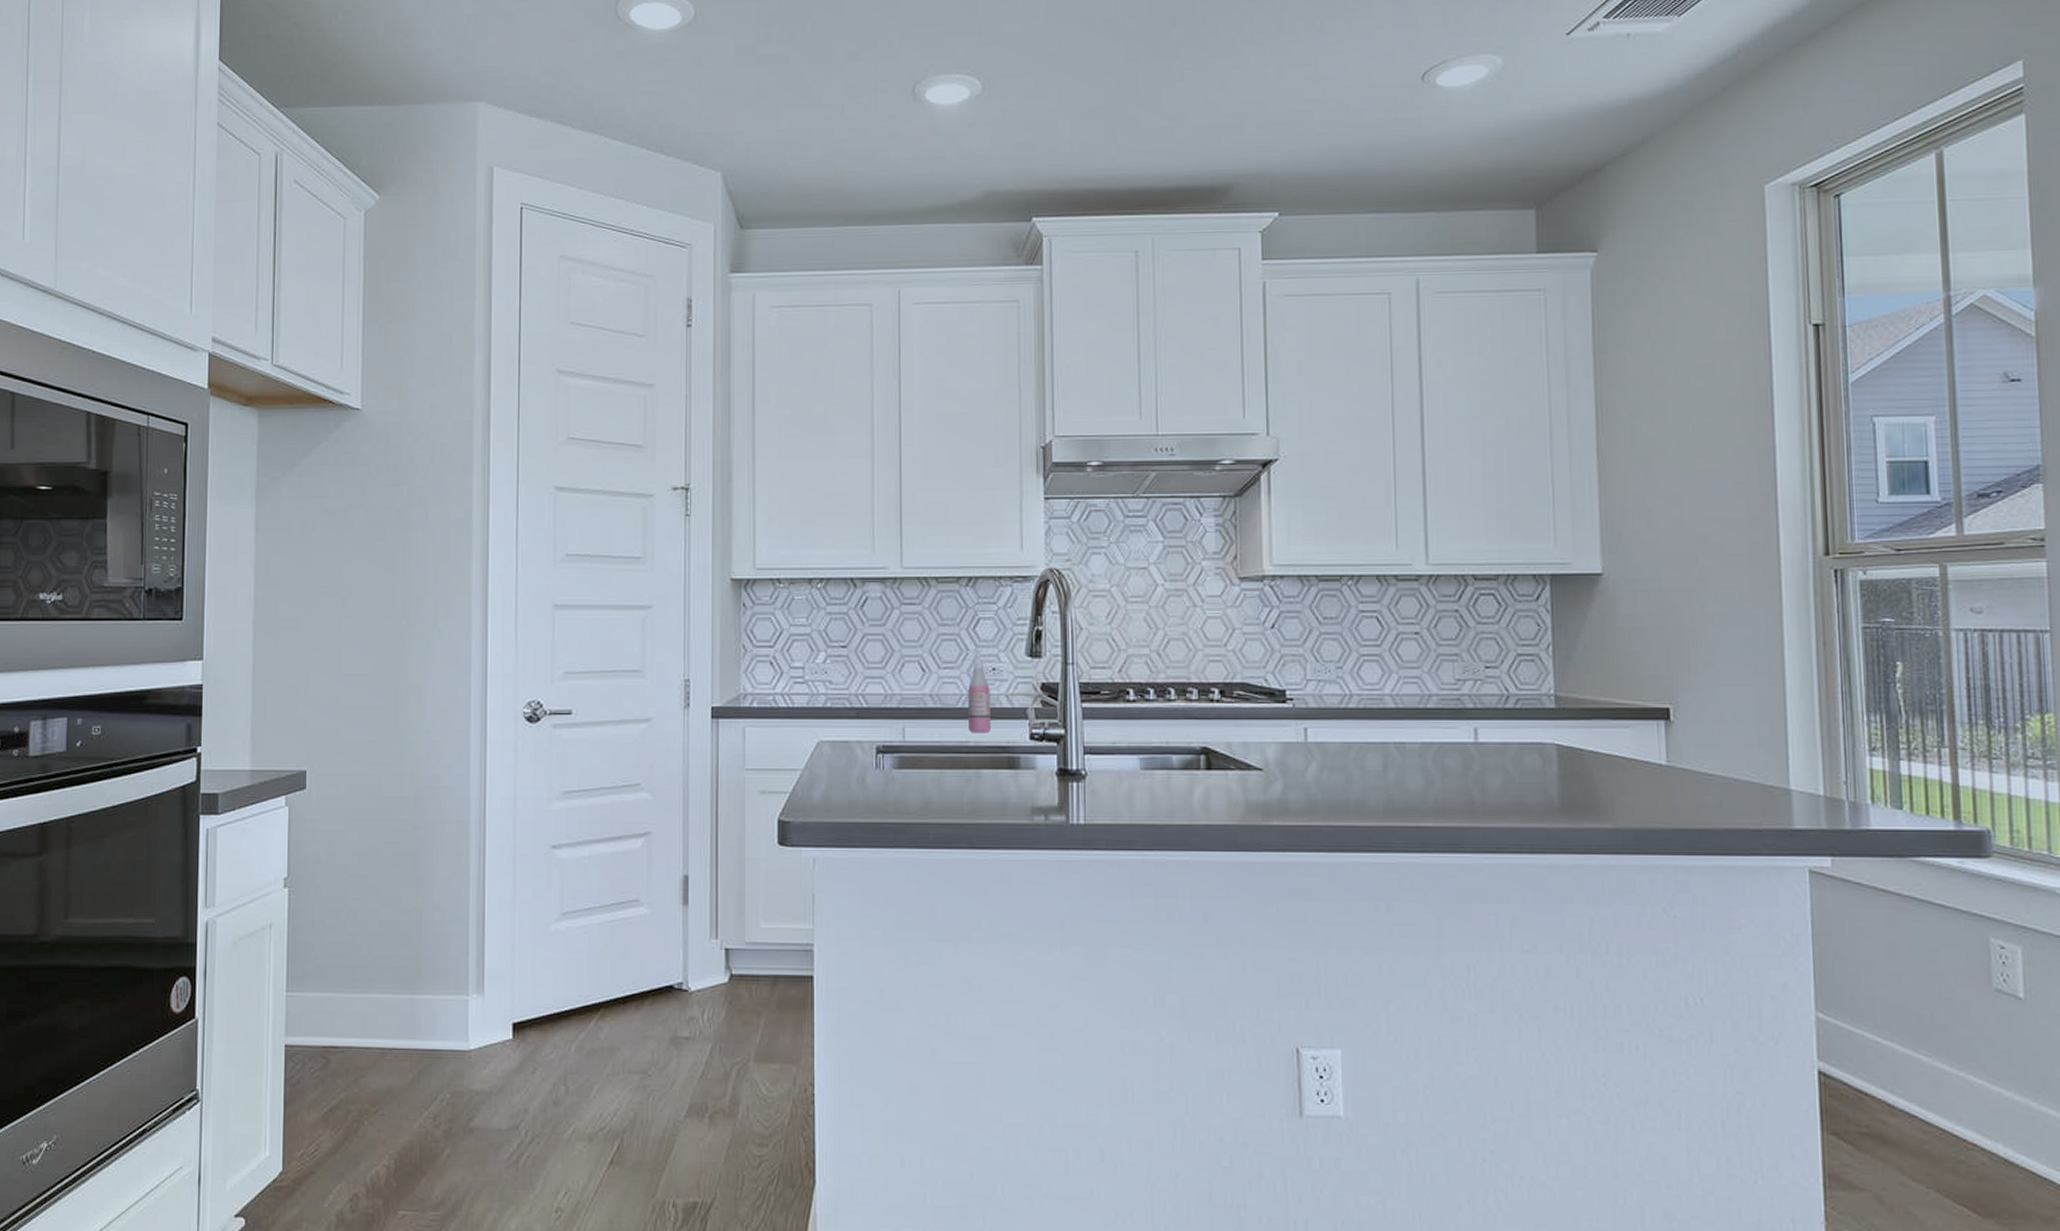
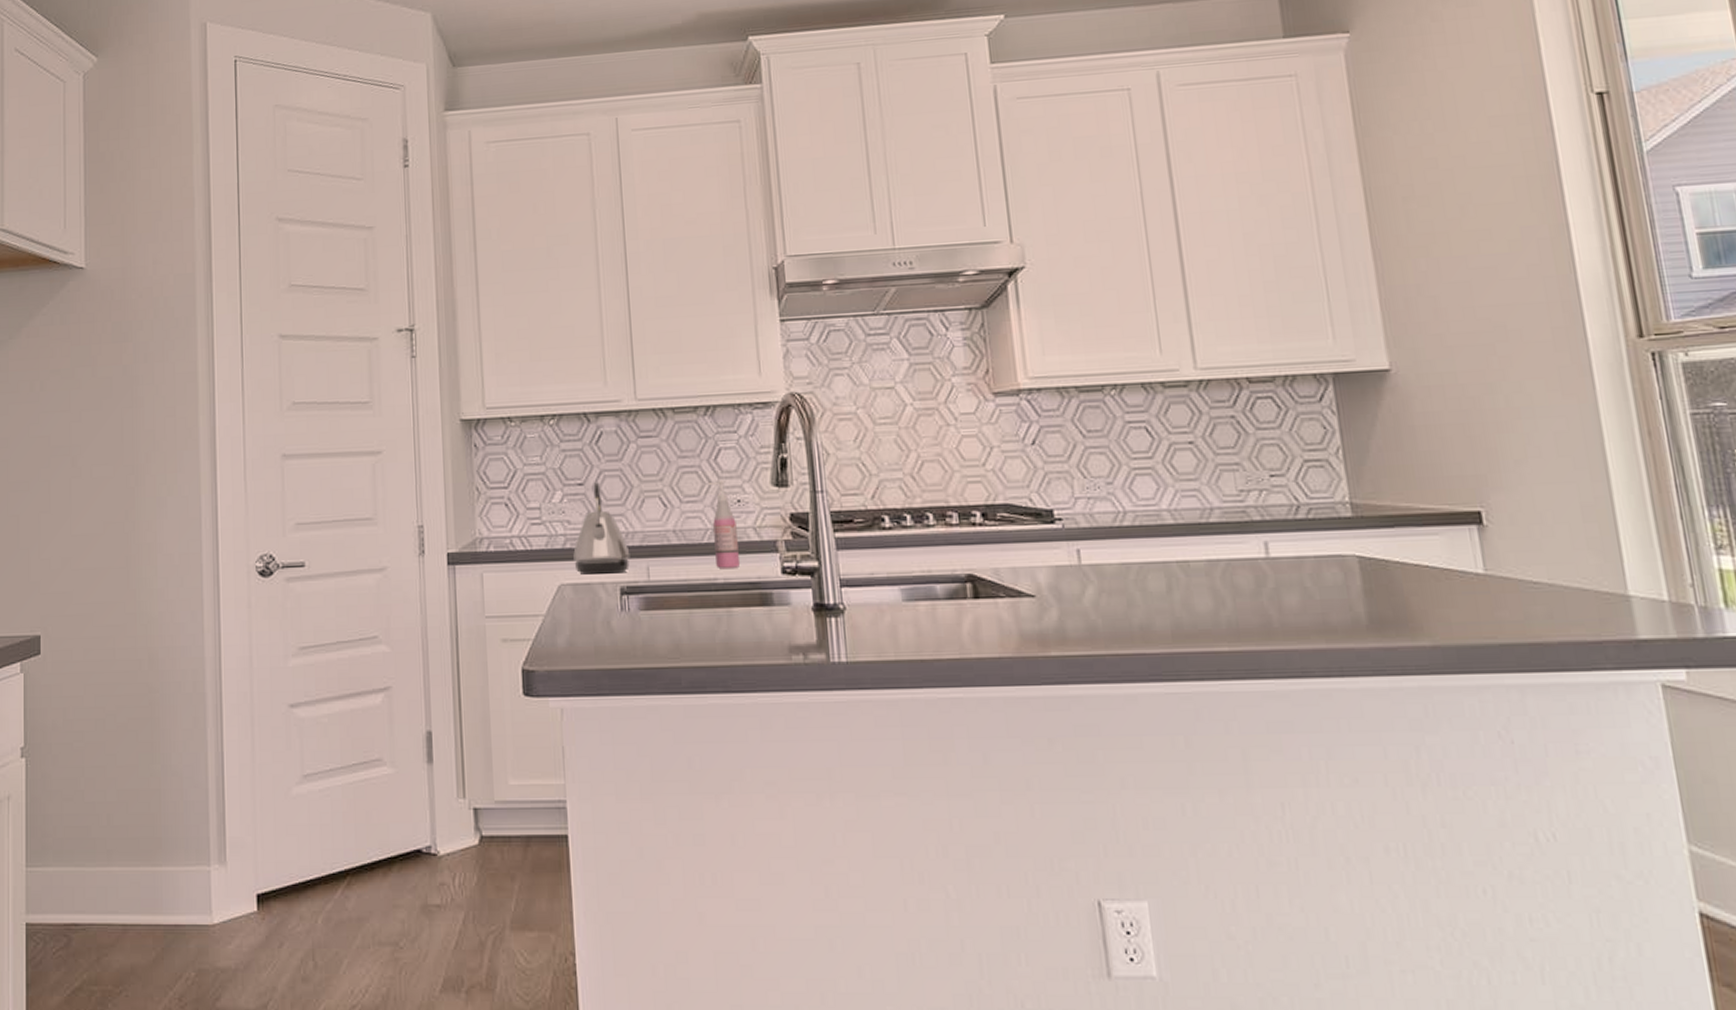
kettle: none [832,645,888,733] -> present [572,482,631,575]

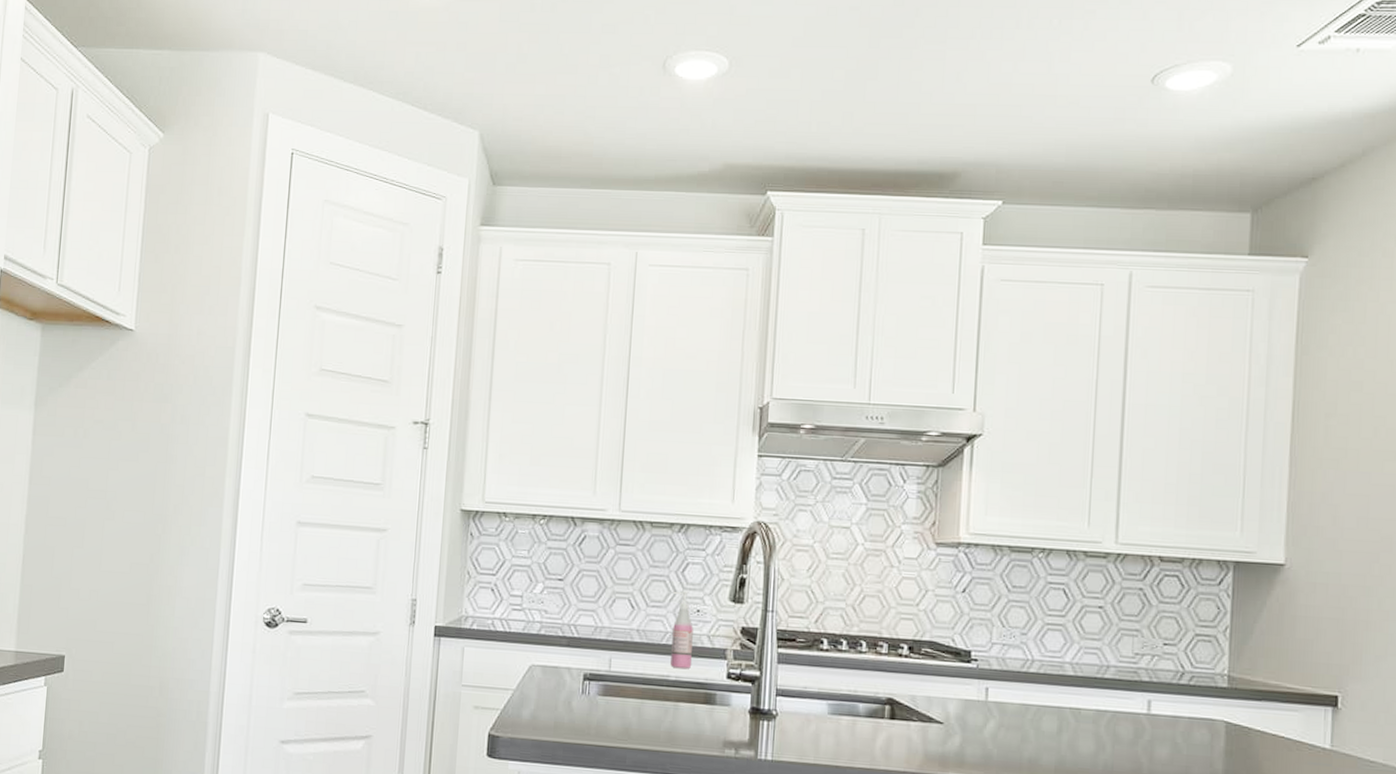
kettle: present [572,482,631,575] -> none [545,579,597,662]

